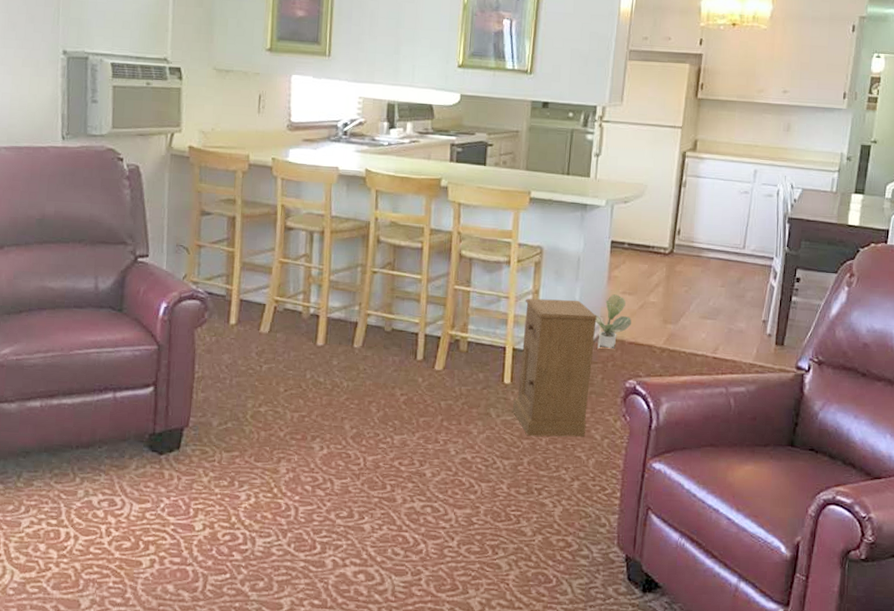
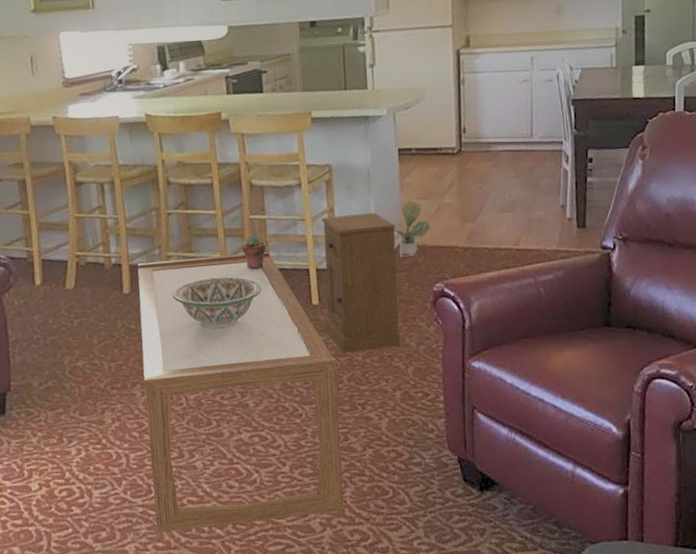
coffee table: none [315,317,519,594] -> present [137,251,344,533]
decorative bowl: none [365,341,456,394] -> present [172,276,262,329]
potted succulent: none [441,305,467,340] -> present [241,235,267,269]

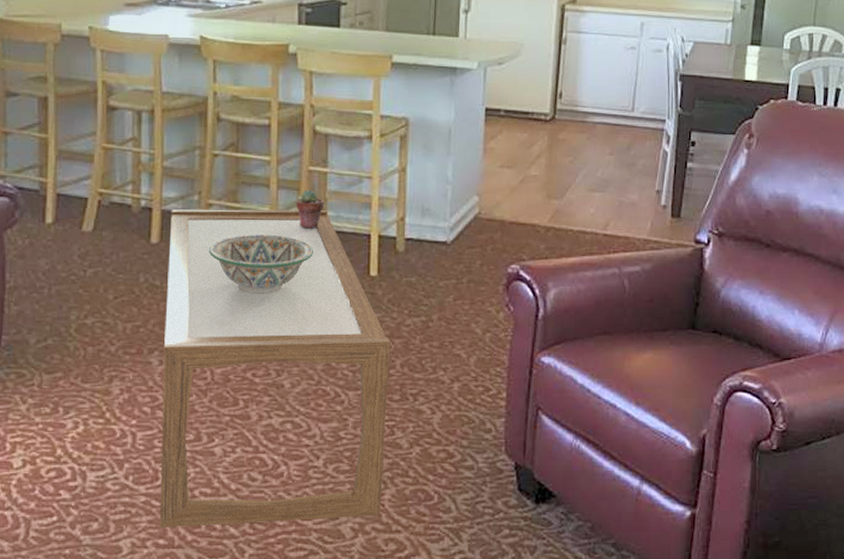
nightstand: present [321,212,401,354] -> none [380,177,473,335]
potted plant: present [392,201,430,257] -> none [470,169,511,231]

